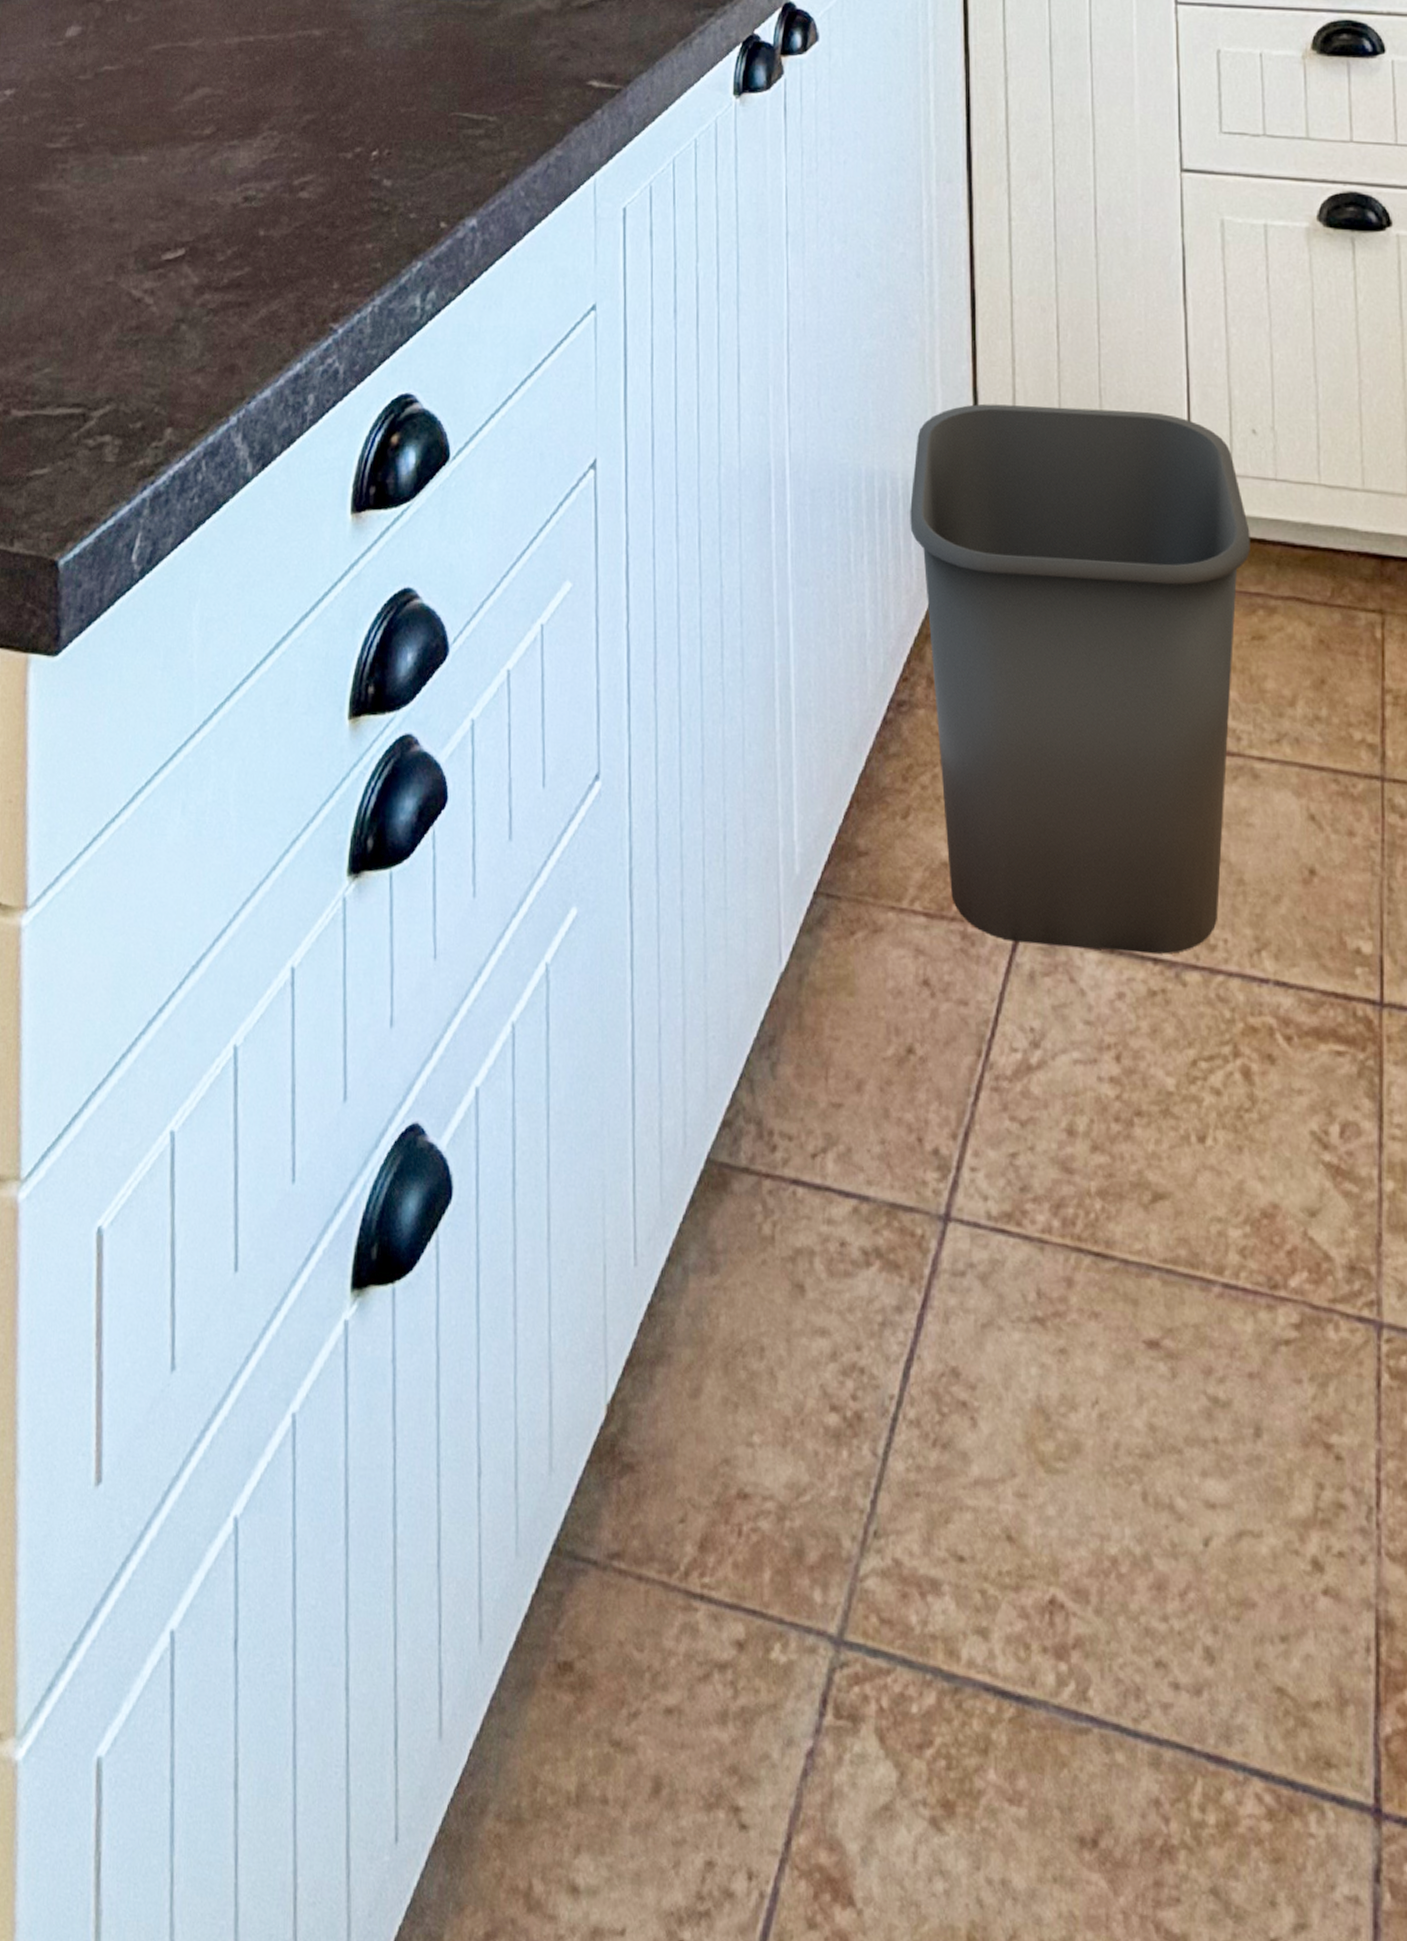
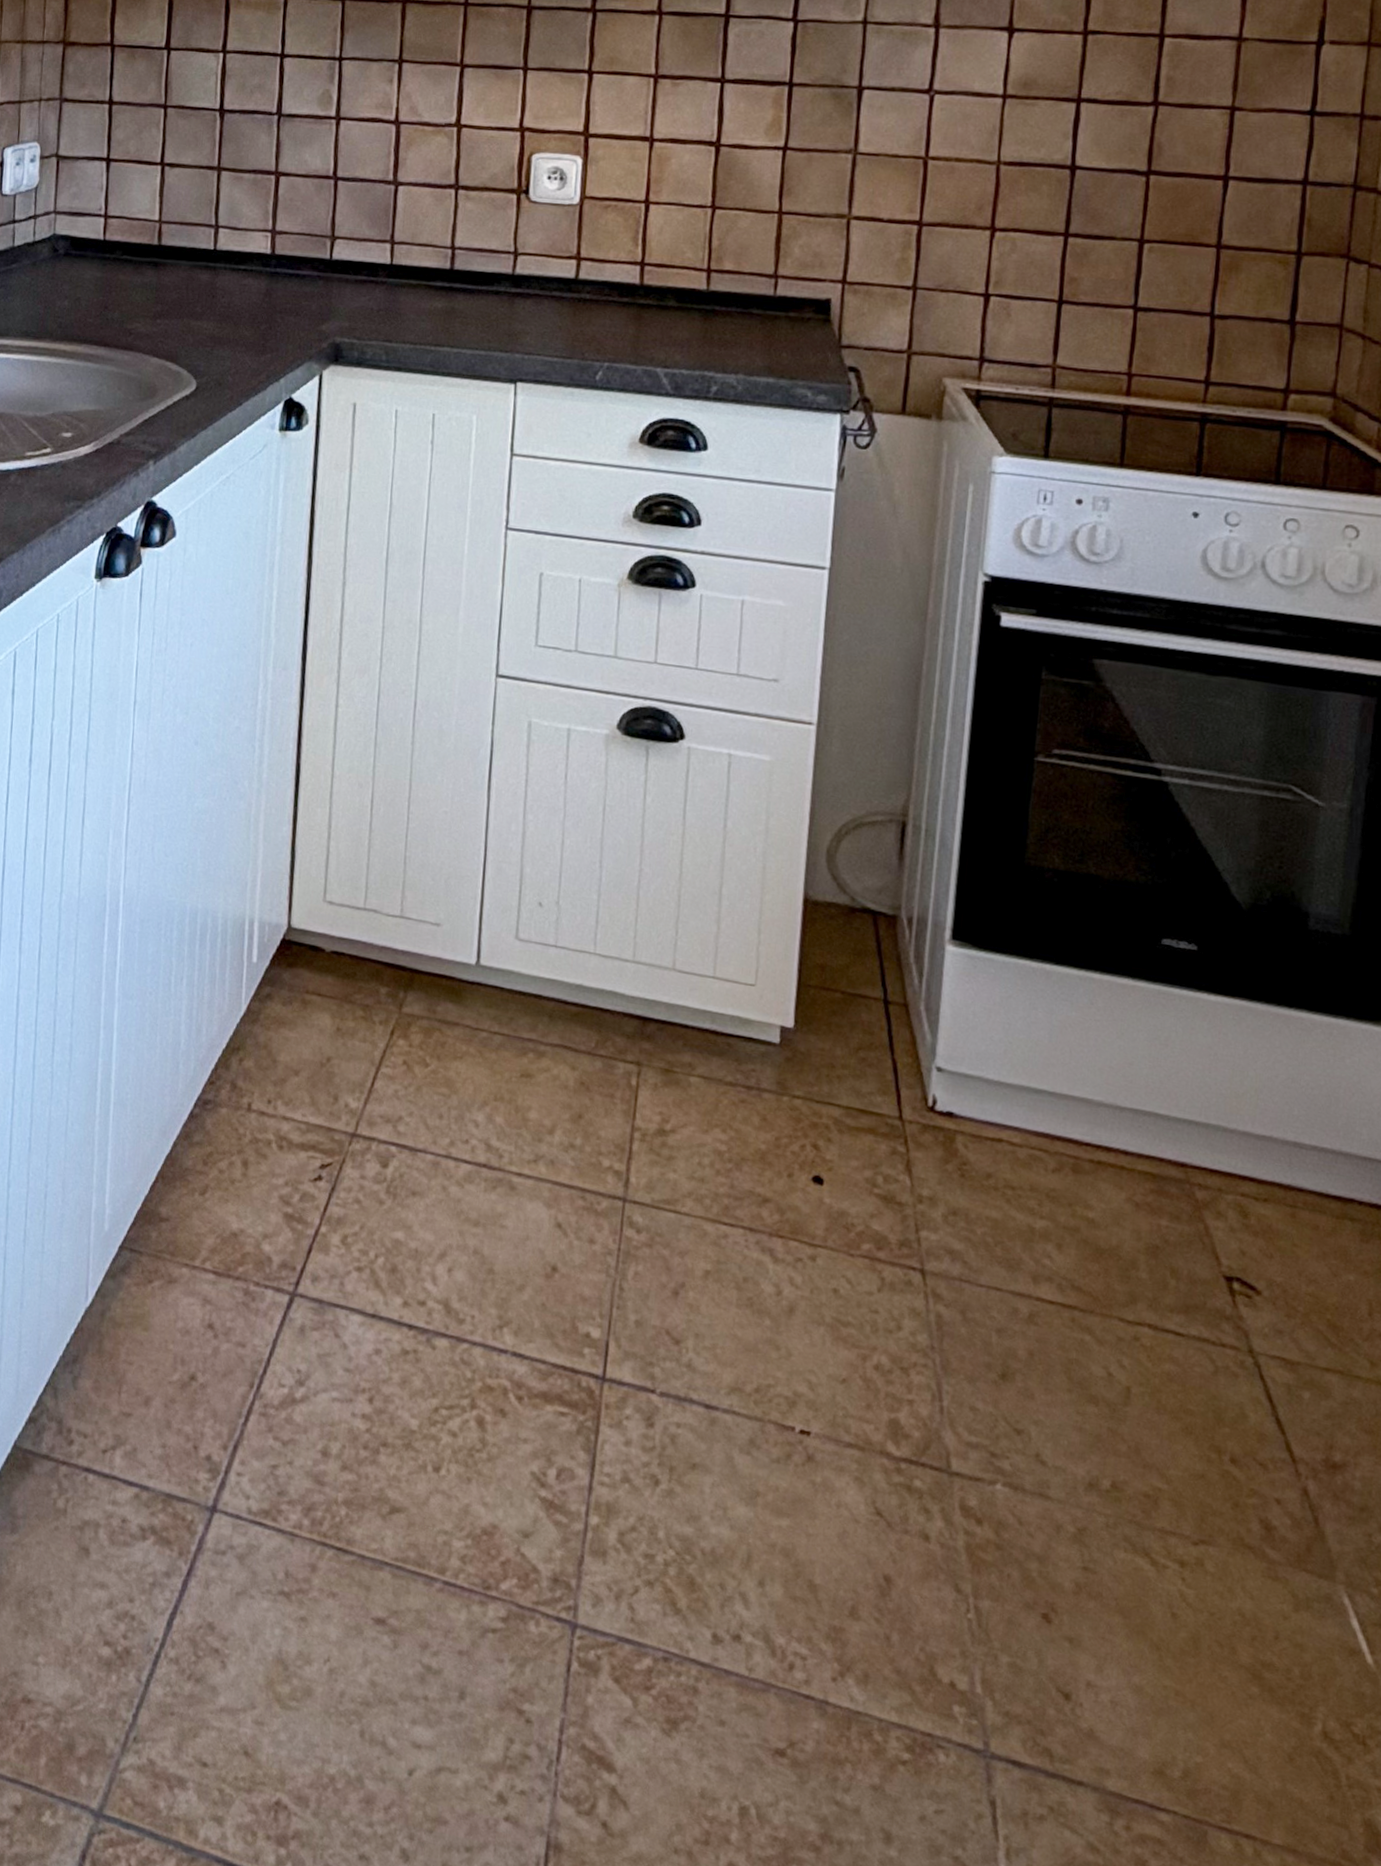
waste bin: present [910,403,1250,954] -> none [226,860,528,1323]

